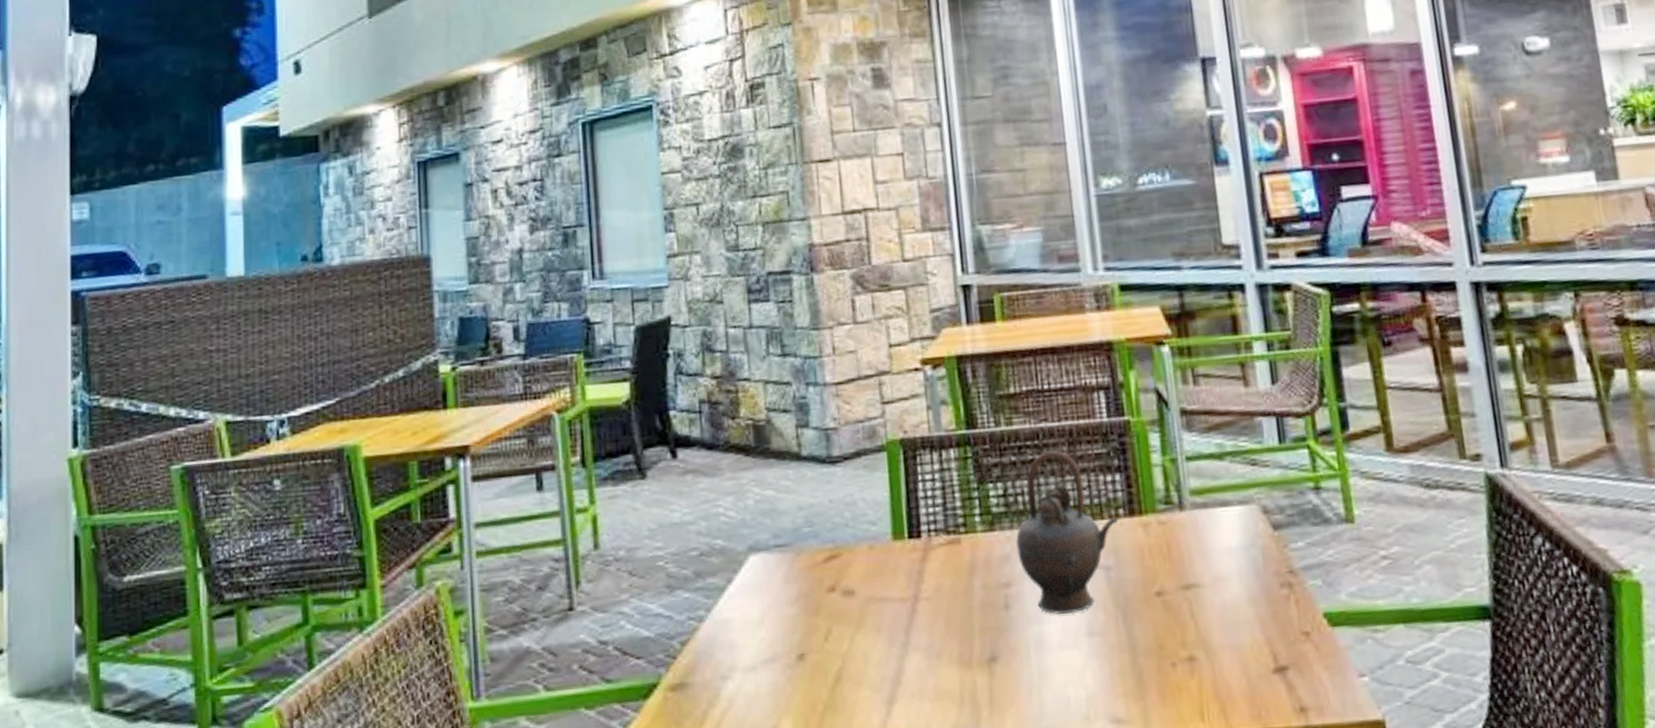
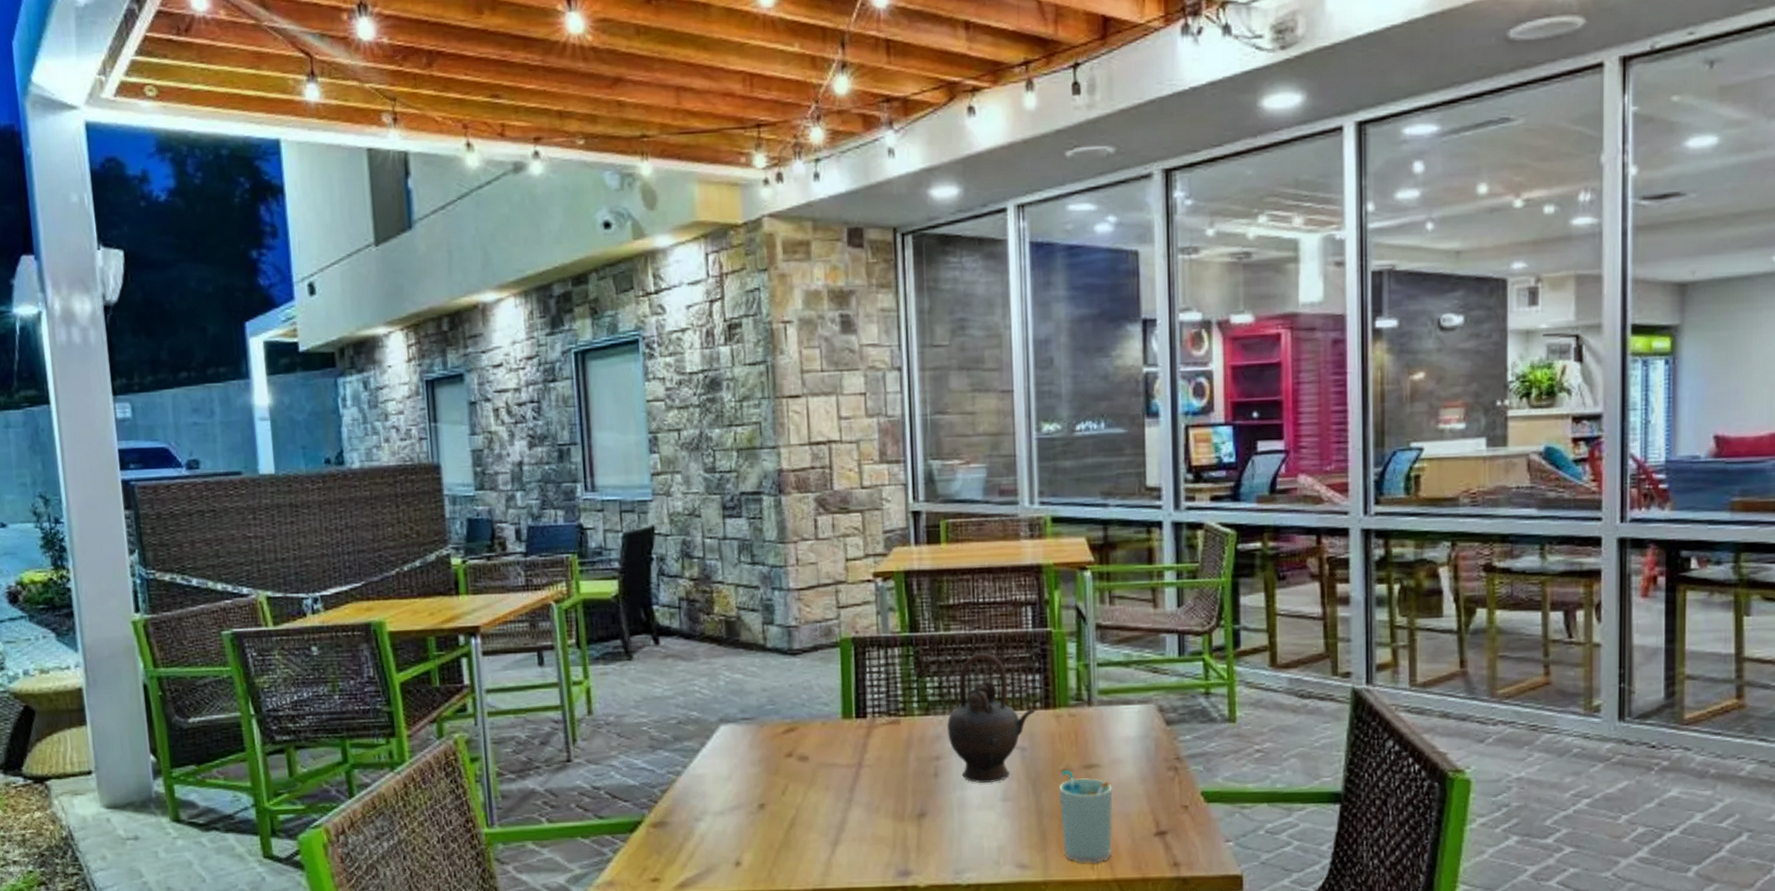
cup: none [1154,593,1225,714] -> present [1059,770,1113,864]

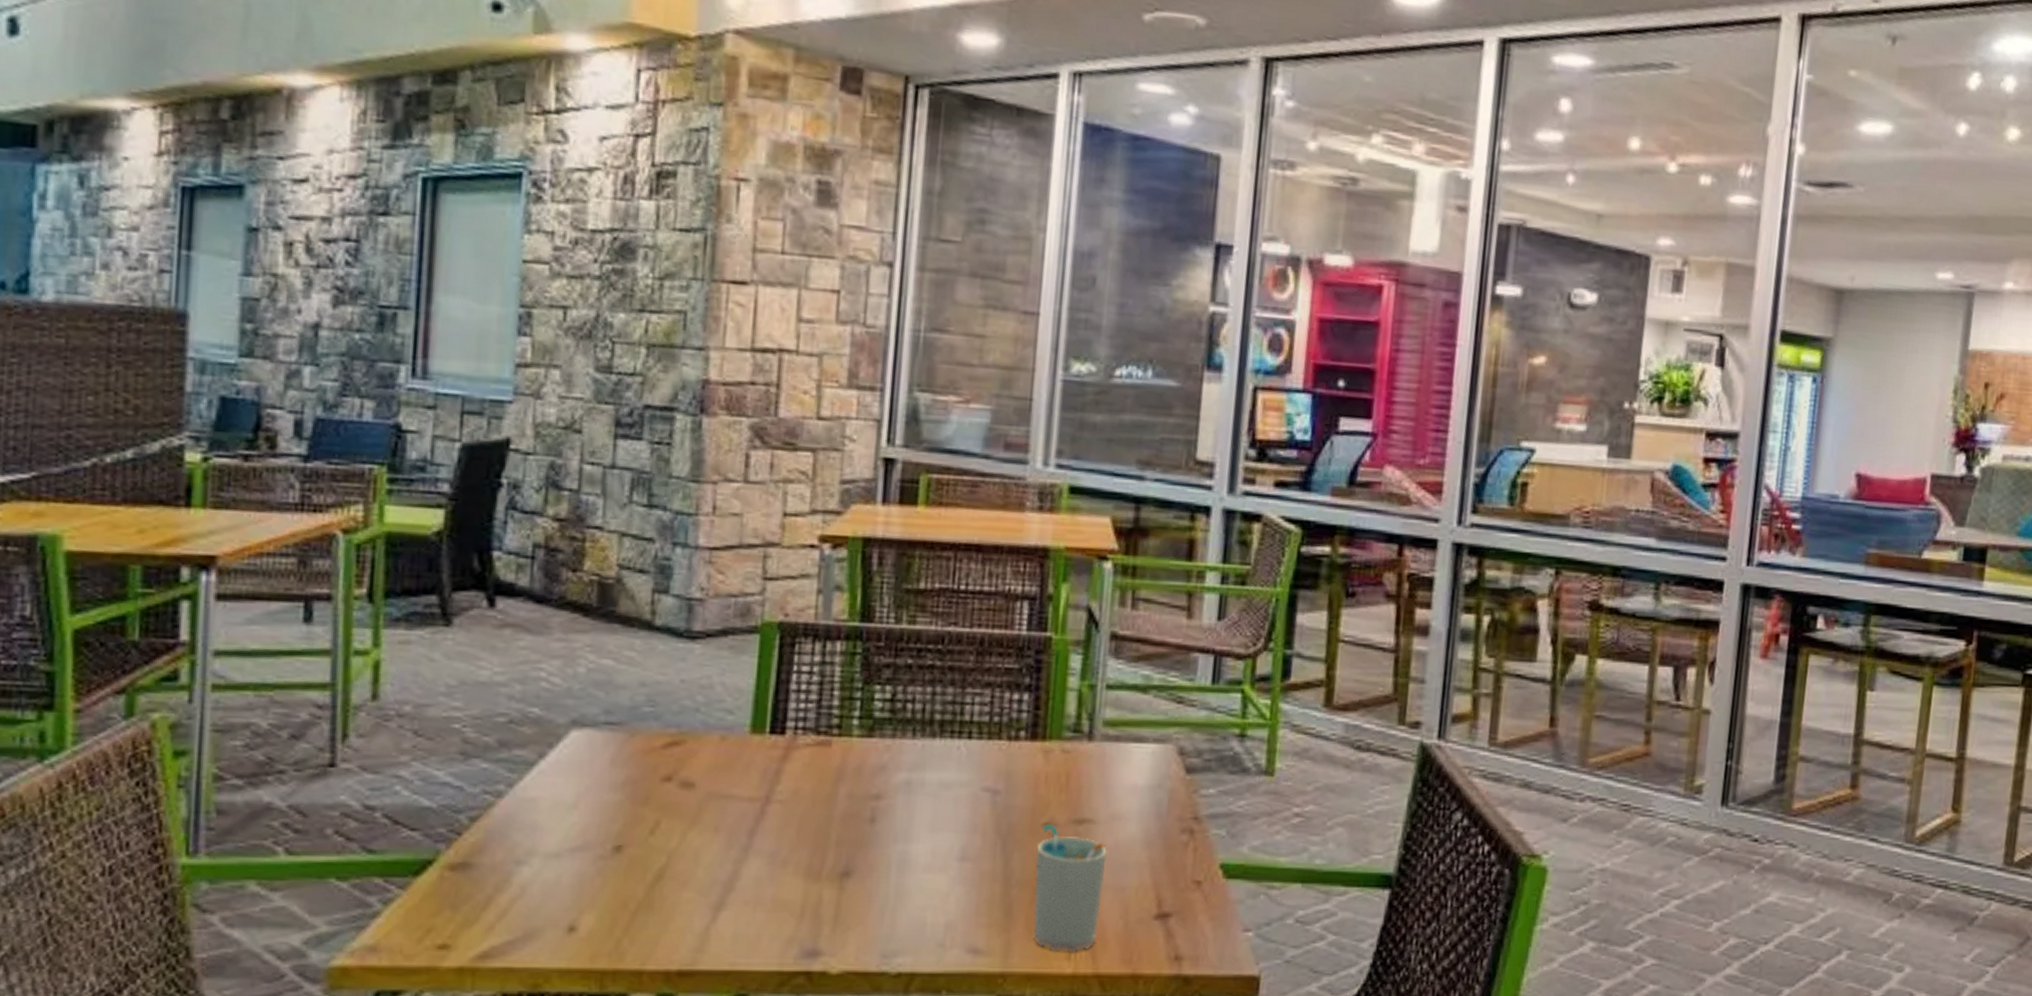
teapot: present [946,653,1036,783] -> none [895,658,1018,836]

